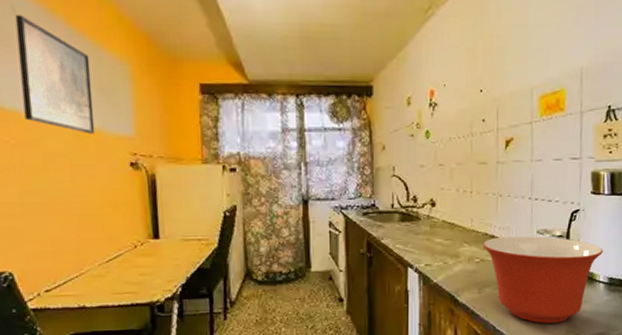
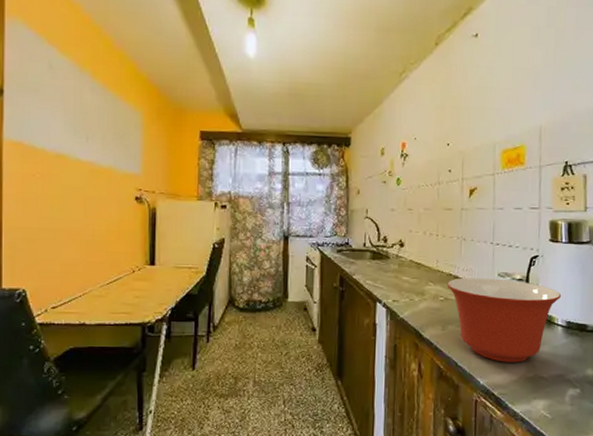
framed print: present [15,15,95,134] -> none [50,70,109,171]

